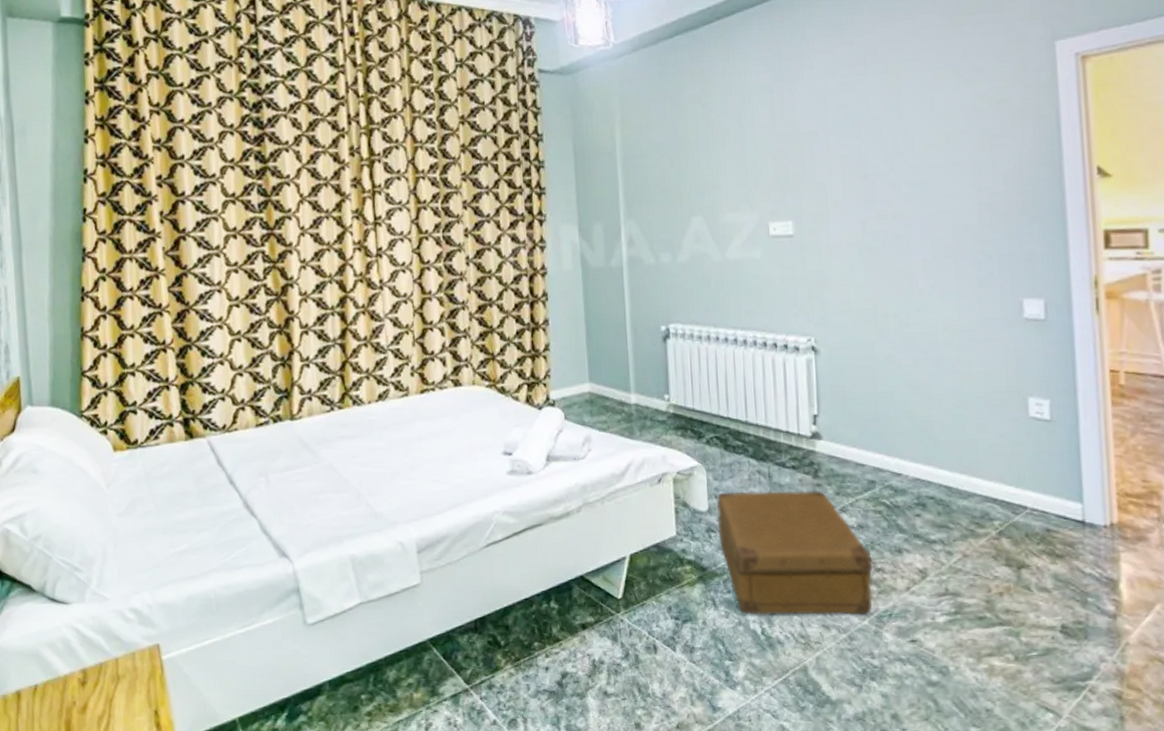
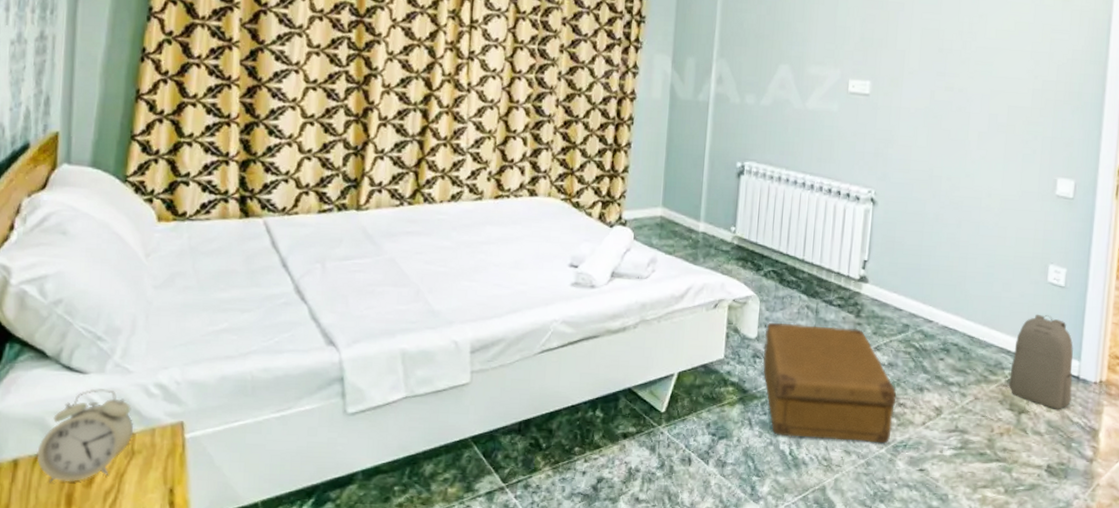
alarm clock: none [35,617,117,712] -> present [36,388,134,483]
backpack: none [1000,453,1079,561] -> present [1009,314,1074,409]

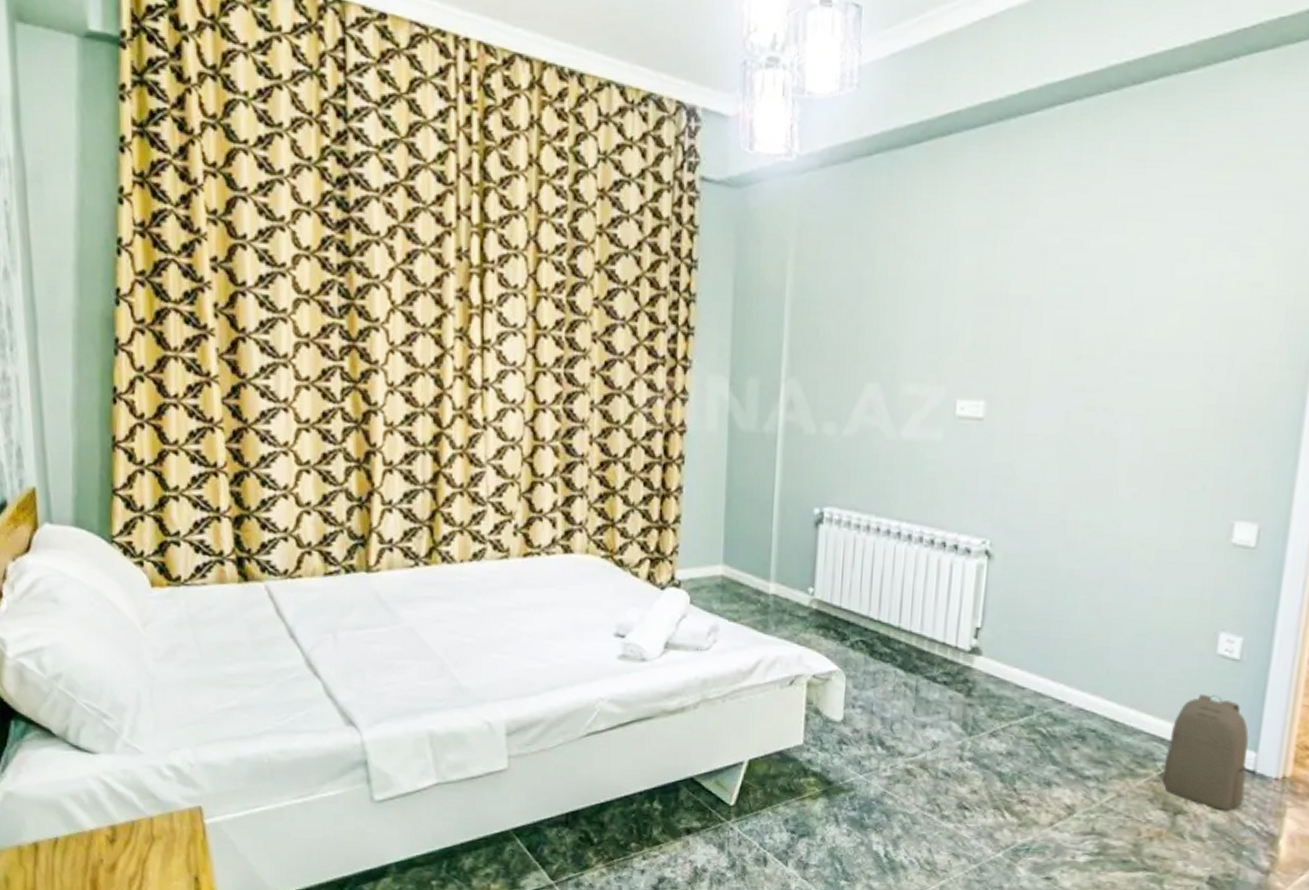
alarm clock: present [36,388,134,483] -> none [56,769,151,868]
suitcase: present [762,322,897,443] -> none [850,702,1017,845]

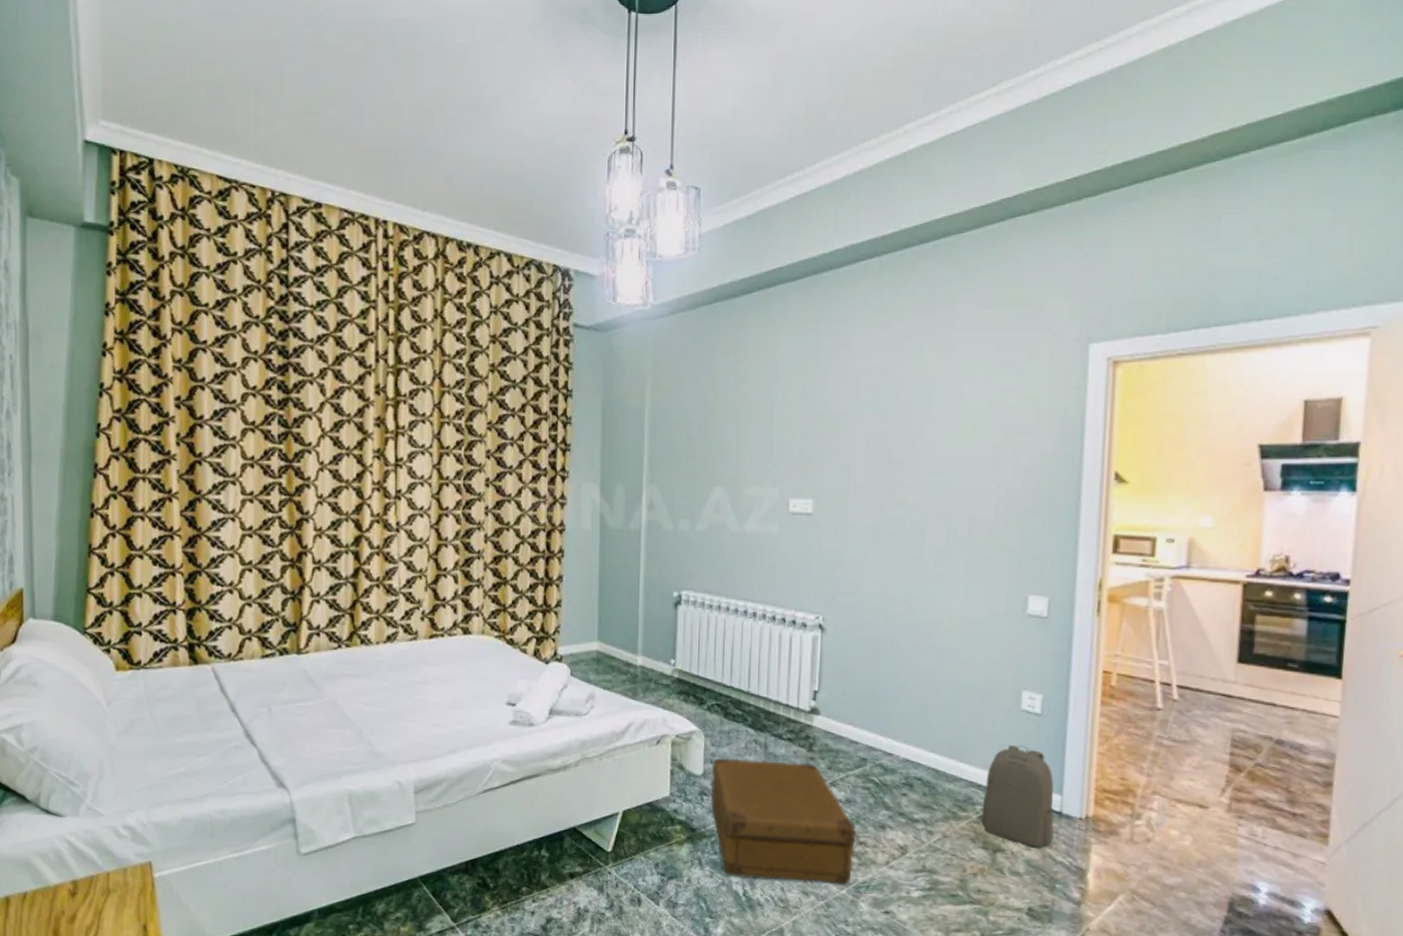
suitcase: none [850,702,1017,845] -> present [710,758,856,883]

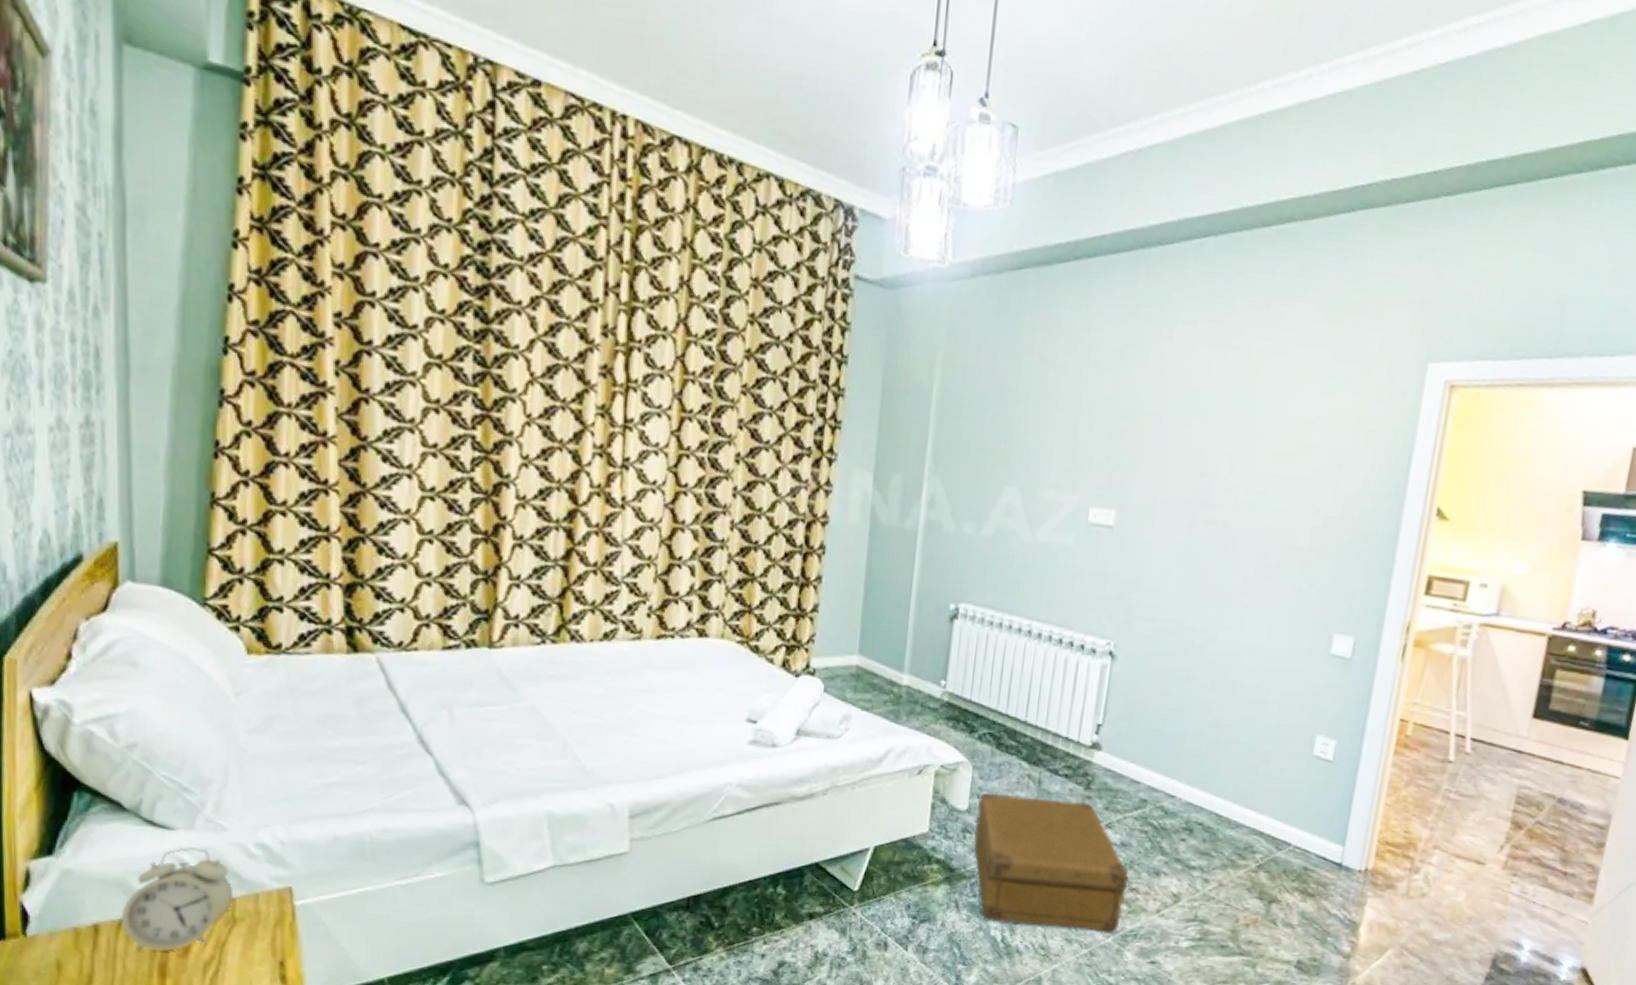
alarm clock: none [25,830,108,919] -> present [120,847,234,952]
backpack: present [981,744,1054,848] -> none [1259,791,1338,900]

